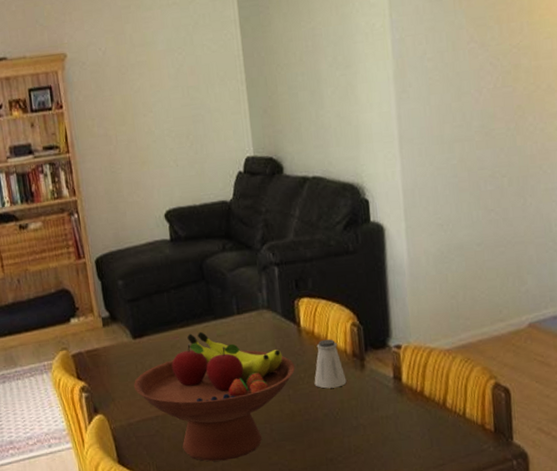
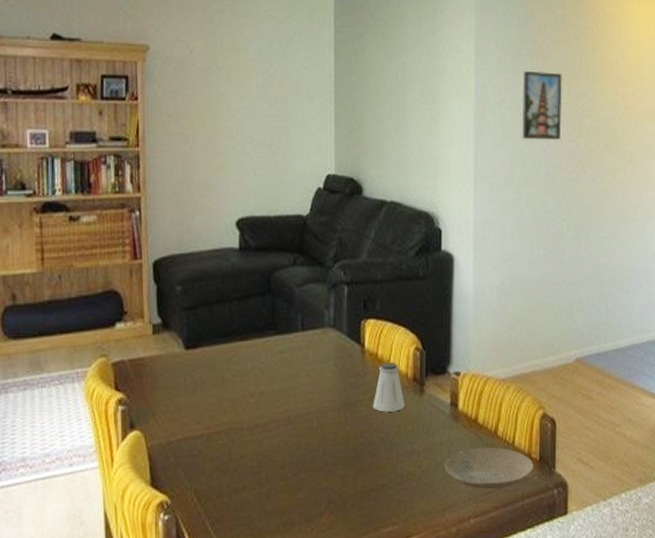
fruit bowl: present [133,331,296,462] -> none [179,346,356,486]
plate: none [392,419,489,461] -> present [444,447,534,489]
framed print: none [445,11,494,92] -> present [522,71,562,140]

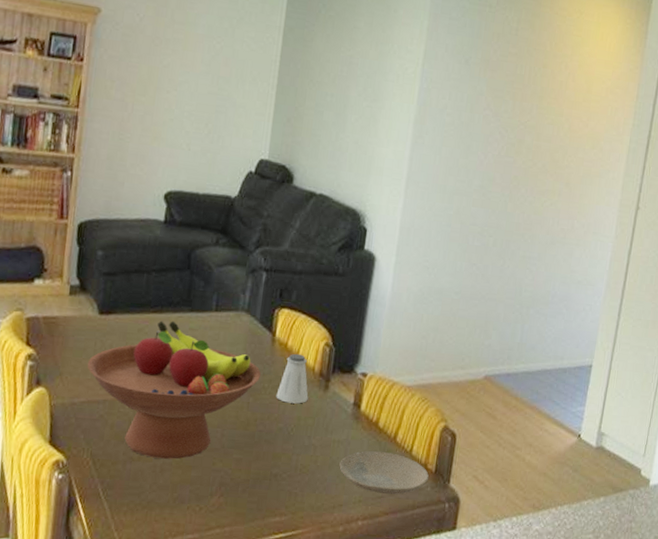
fruit bowl: none [179,346,356,486] -> present [87,321,261,459]
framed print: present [522,71,562,140] -> none [459,80,509,154]

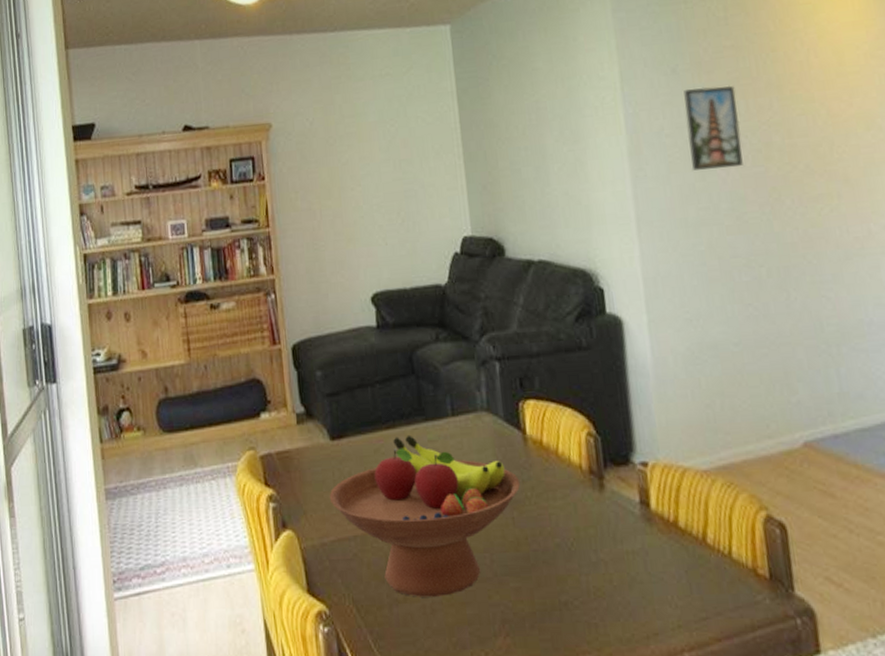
saltshaker: present [276,353,308,404] -> none [543,450,583,512]
plate: present [339,451,429,494] -> none [641,559,763,614]
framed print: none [459,80,509,154] -> present [683,85,743,171]

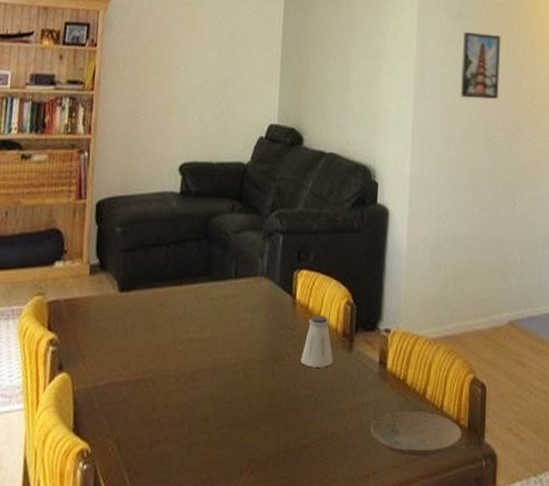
fruit bowl: present [329,434,521,597] -> none [109,292,285,438]
saltshaker: none [543,450,583,512] -> present [300,315,333,367]
plate: none [641,559,763,614] -> present [370,411,462,456]

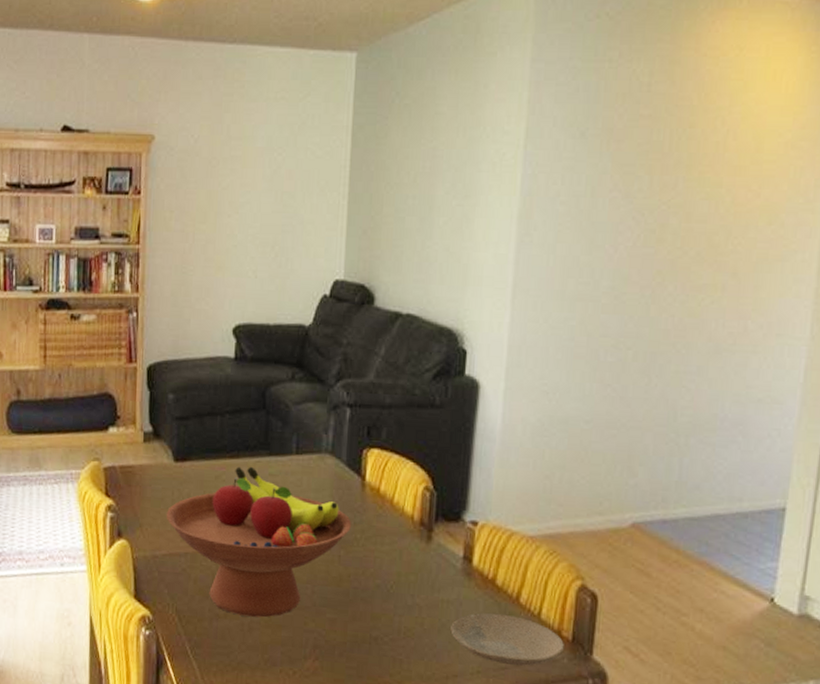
fruit bowl: none [109,292,285,438] -> present [166,466,352,618]
saltshaker: present [300,315,333,367] -> none [370,499,408,558]
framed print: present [460,32,501,100] -> none [580,156,642,246]

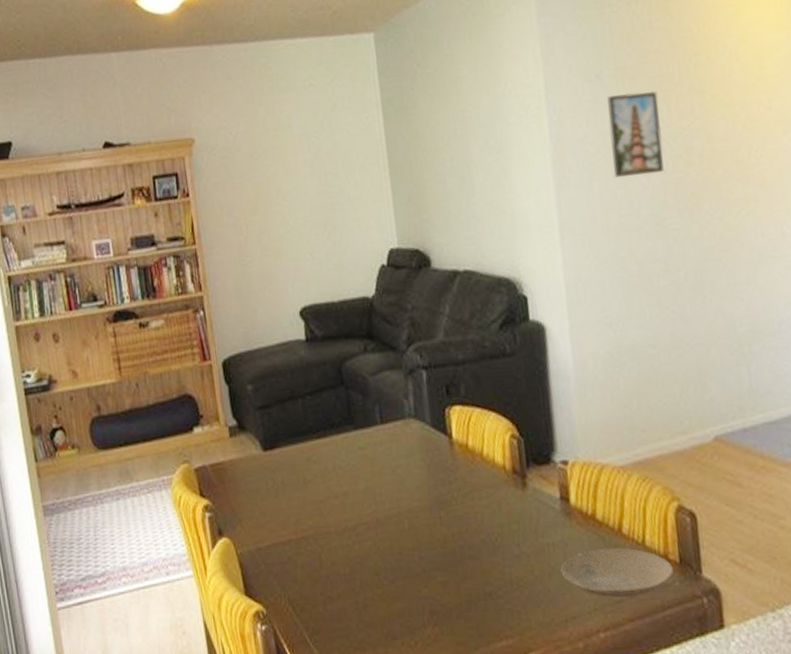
fruit bowl: present [166,466,352,618] -> none [263,443,447,594]
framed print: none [580,156,642,246] -> present [607,90,664,178]

